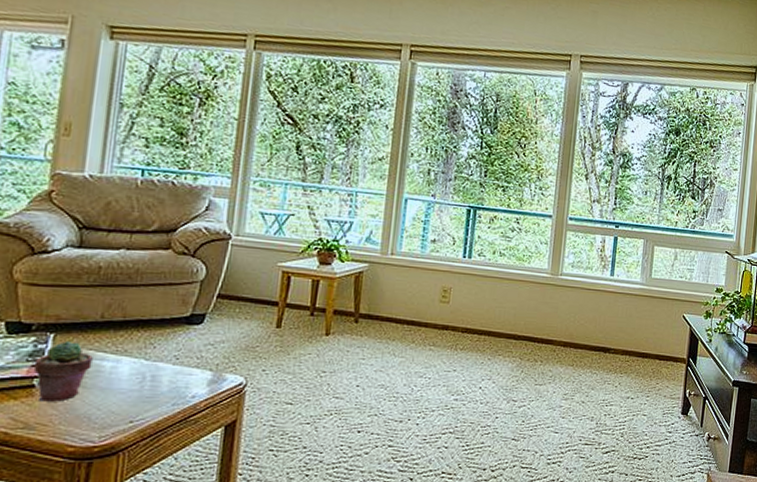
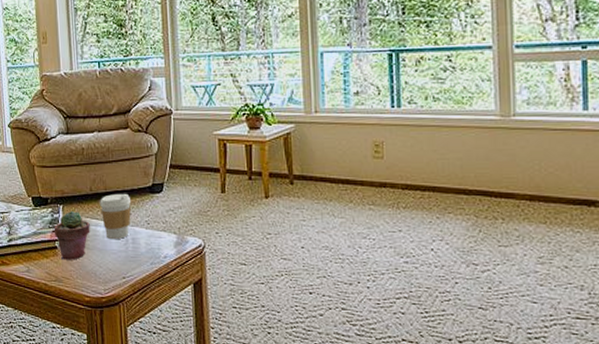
coffee cup: none [112,323,159,377] -> present [100,193,132,240]

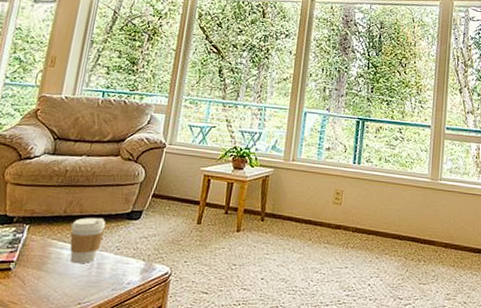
potted succulent: present [54,211,90,260] -> none [11,232,56,284]

